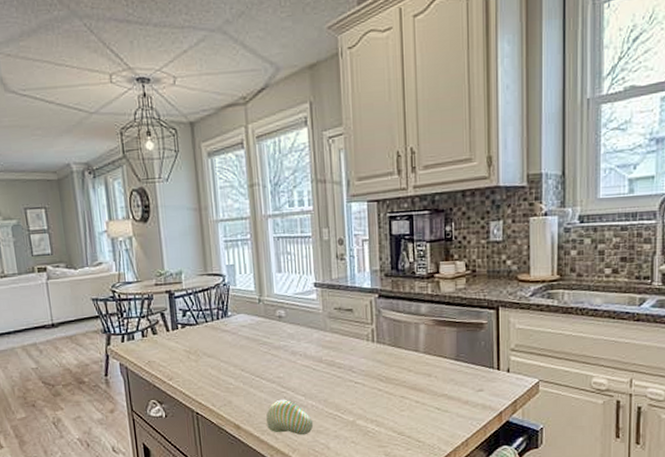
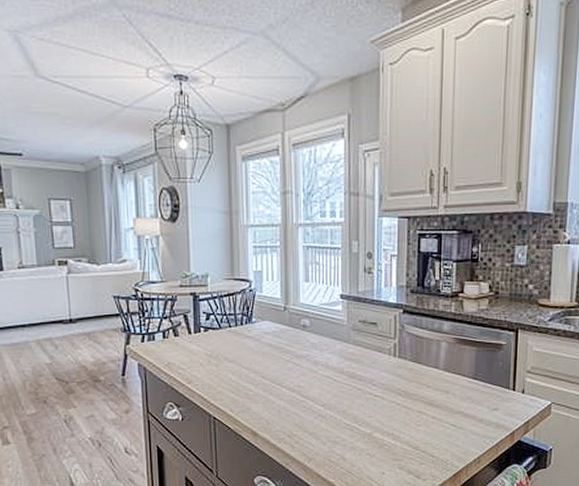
decorative egg: present [266,399,314,436] -> none [284,408,331,445]

